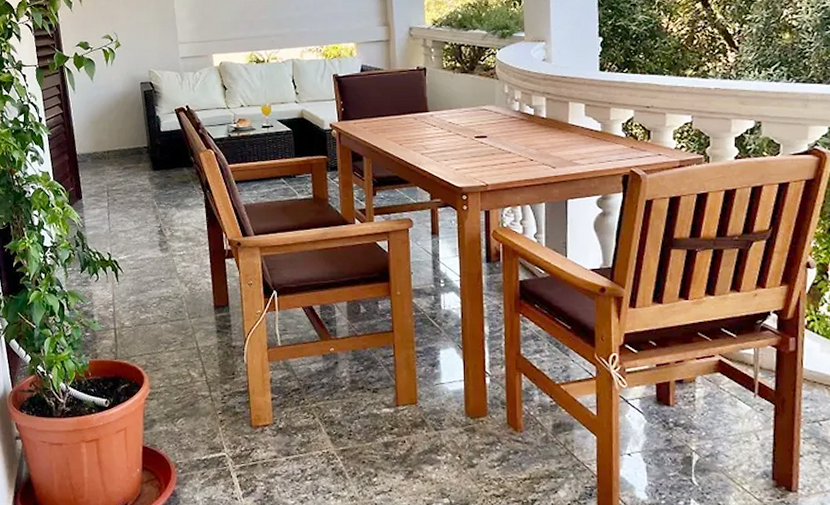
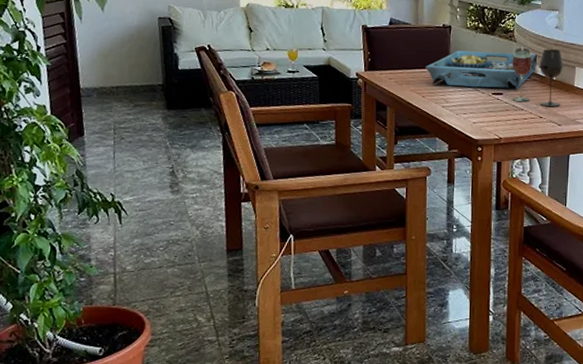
serving tray: none [401,91,523,132] -> present [425,50,537,90]
wineglass: none [495,86,518,144] -> present [512,48,532,102]
wine glass: none [527,84,554,148] -> present [540,49,563,107]

